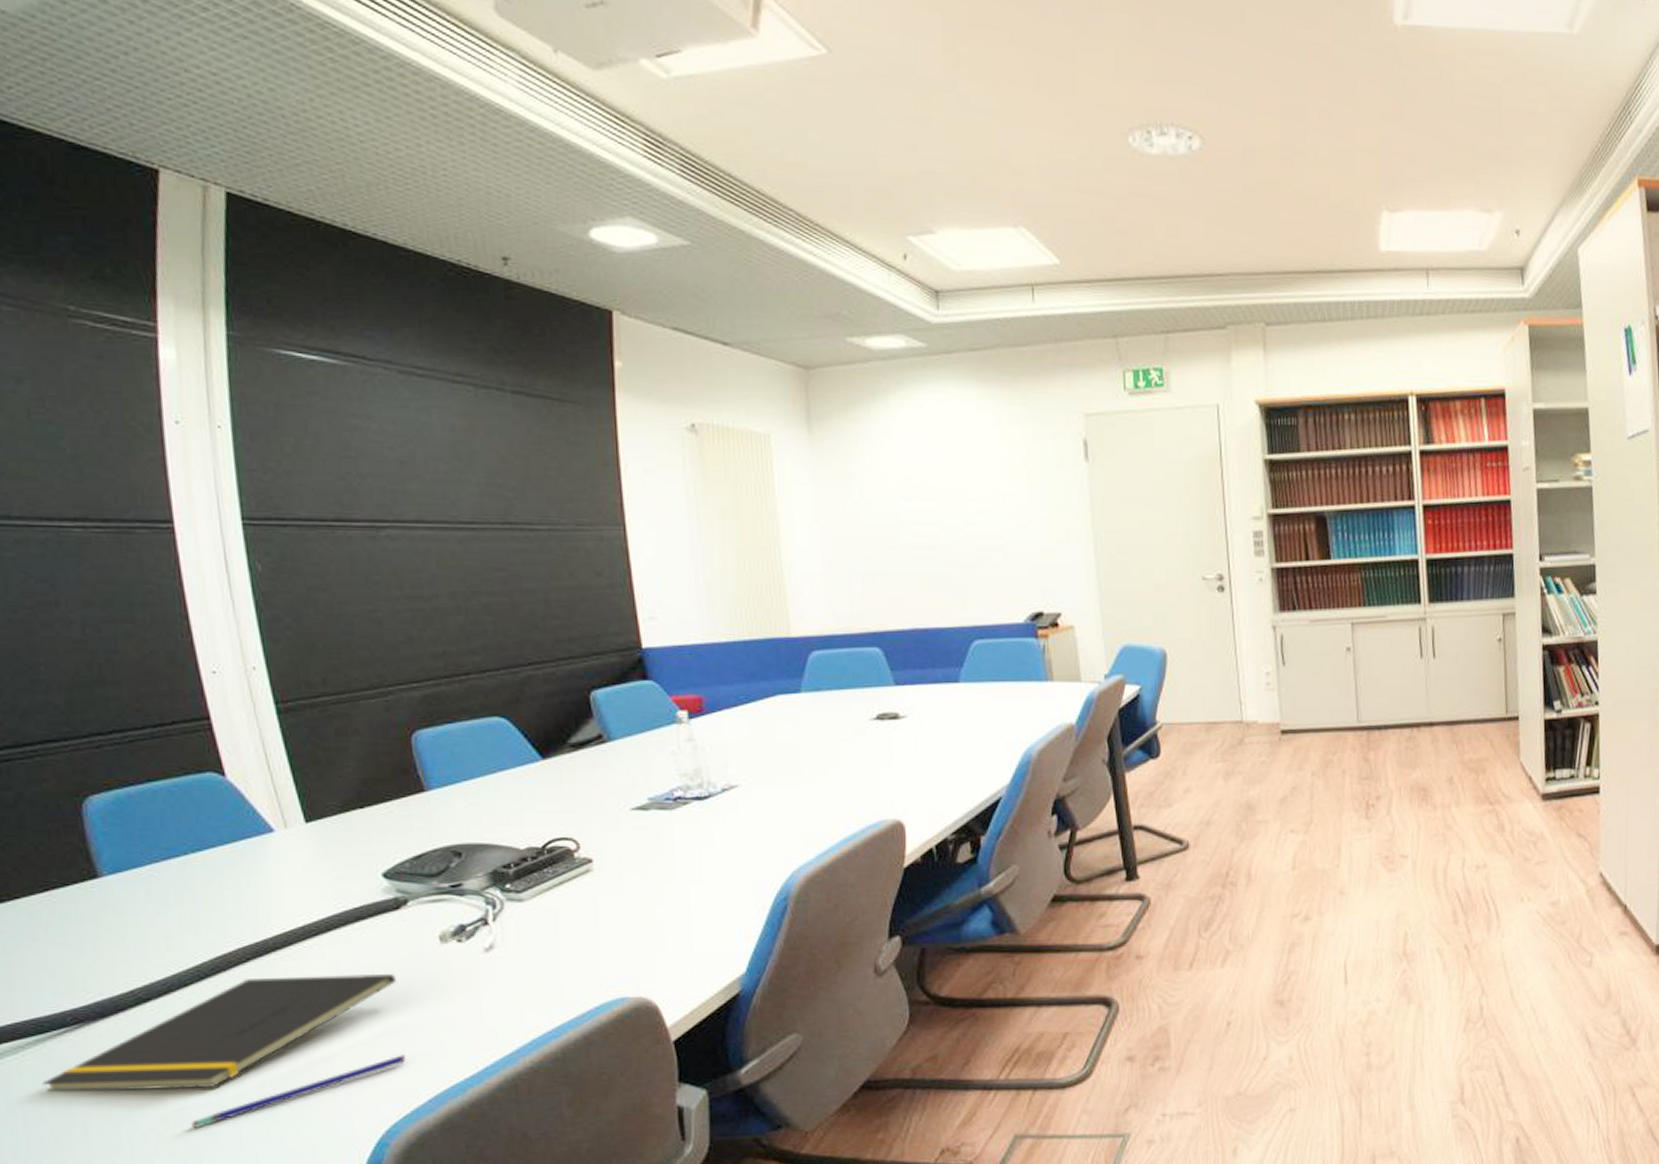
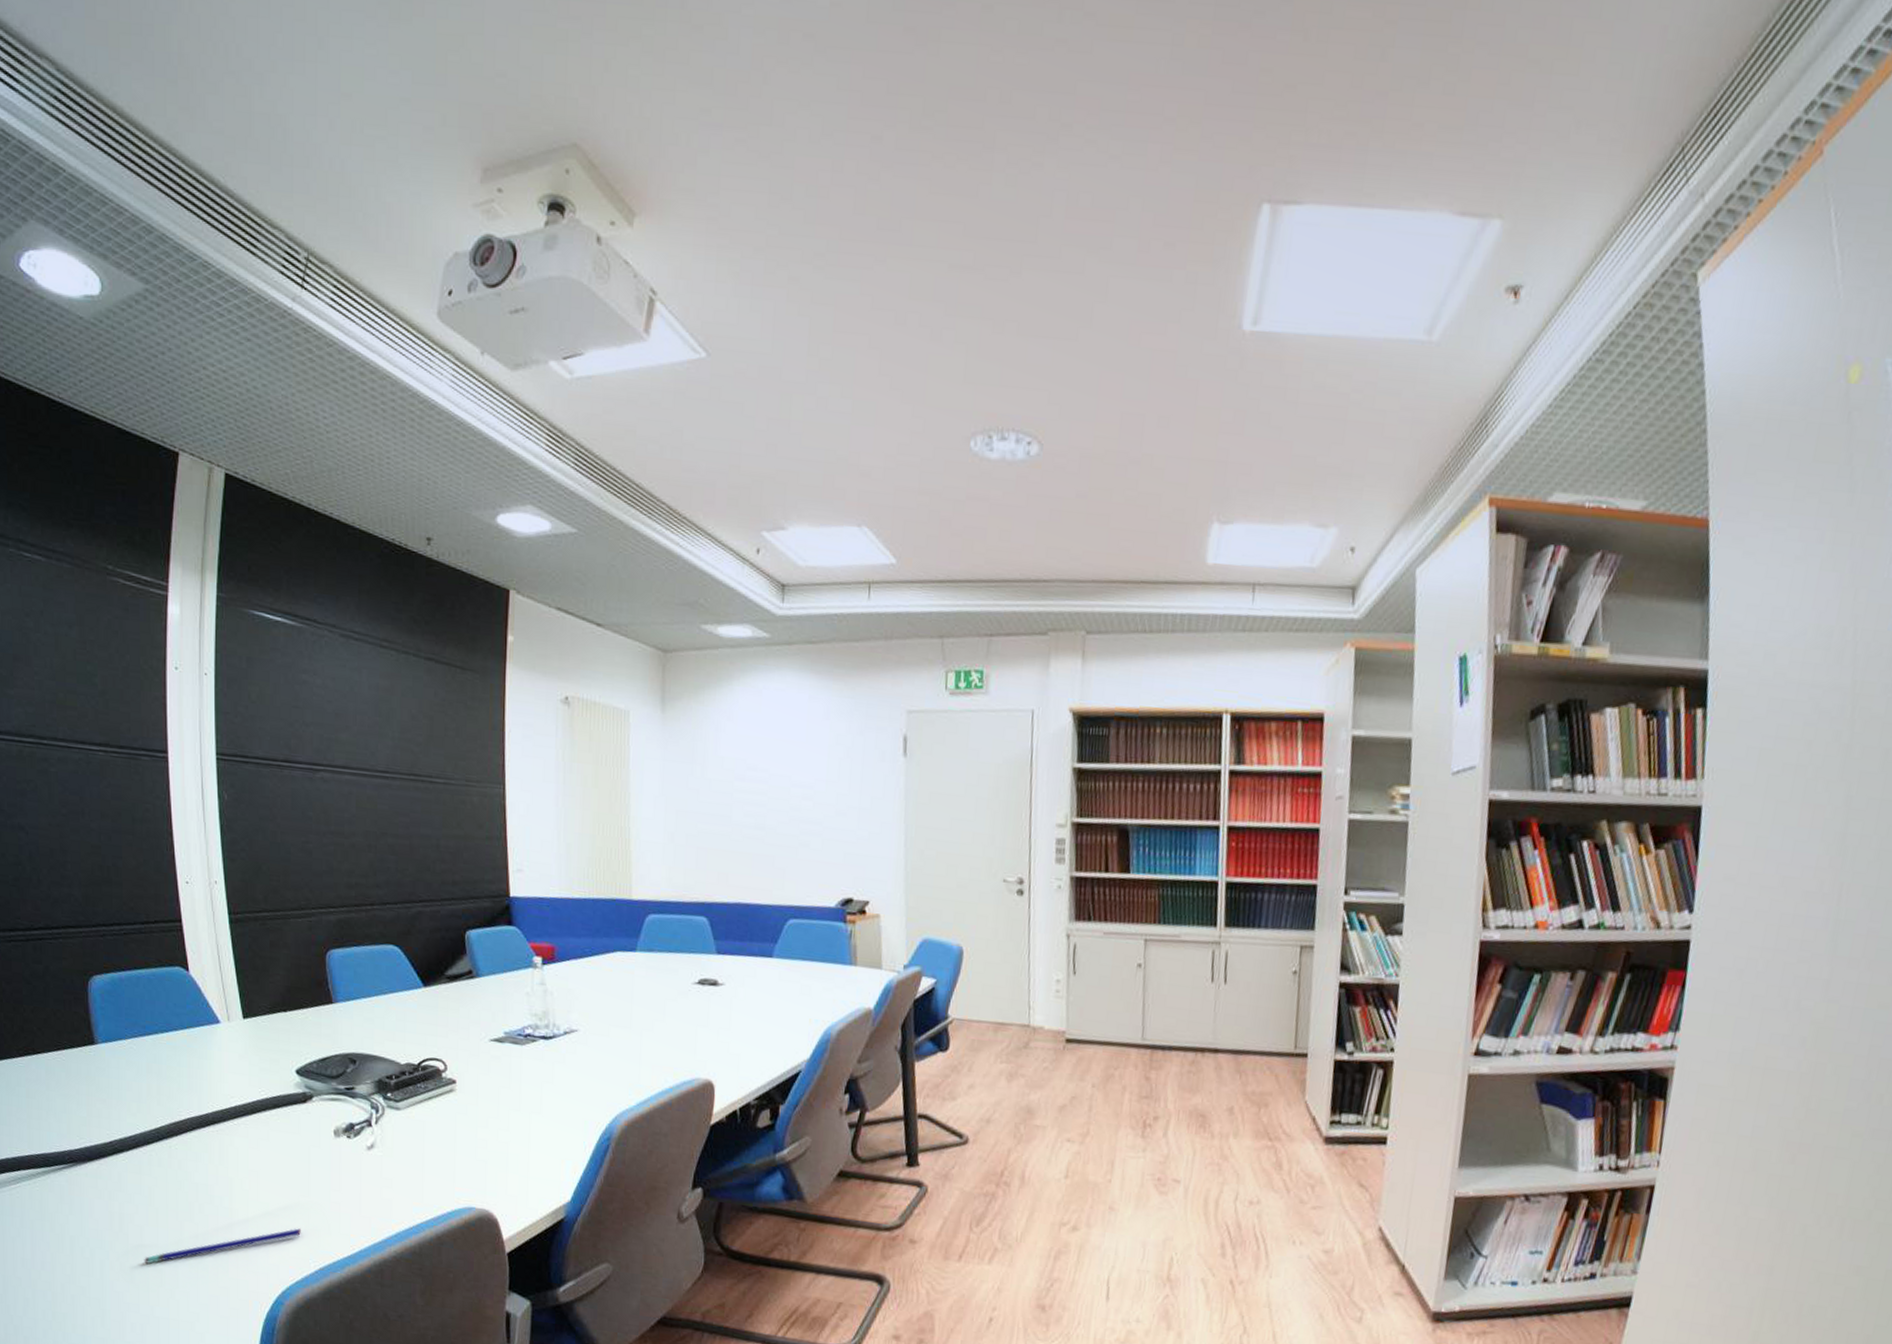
notepad: present [42,973,397,1093] -> none [45,1145,300,1232]

